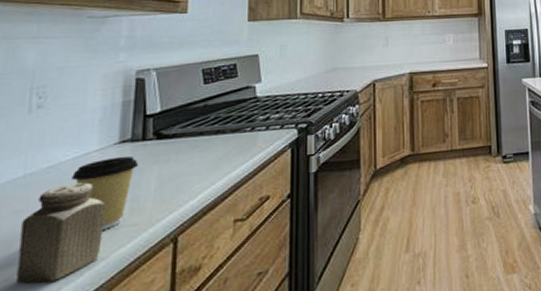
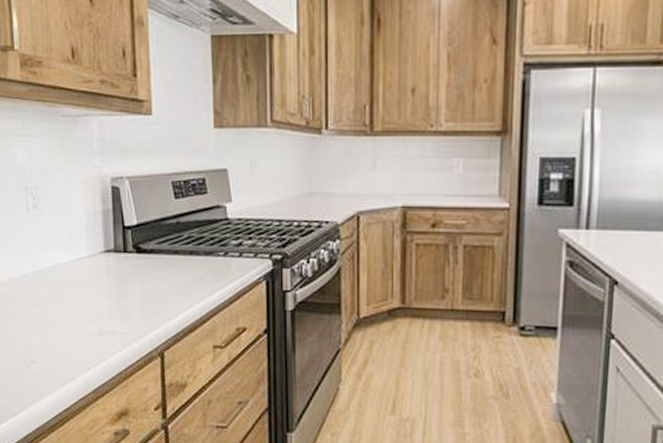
salt shaker: present [16,182,105,283] -> none [38,286,102,371]
coffee cup: present [72,156,139,230] -> none [70,265,124,333]

